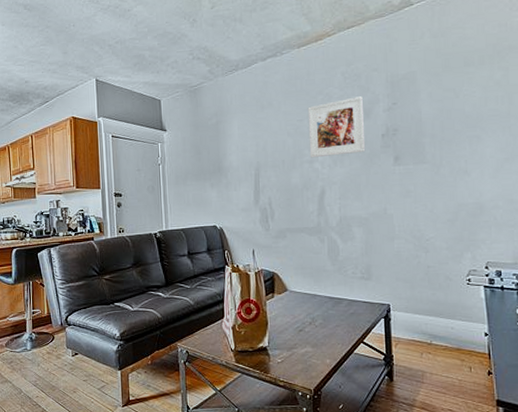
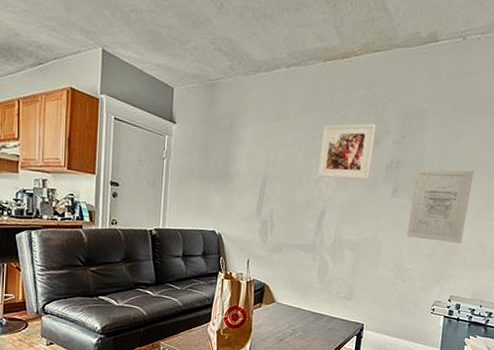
wall art: none [417,124,487,204] -> present [406,169,474,243]

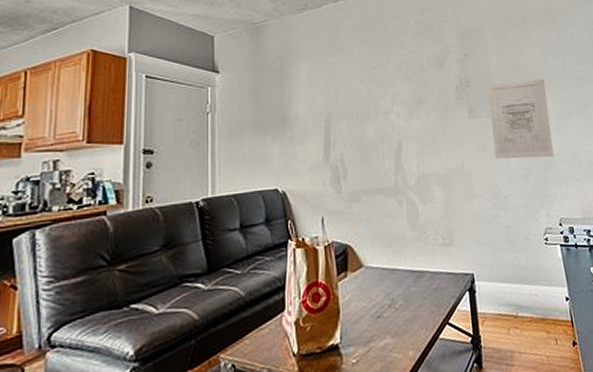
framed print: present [316,123,376,180] -> none [382,46,441,109]

